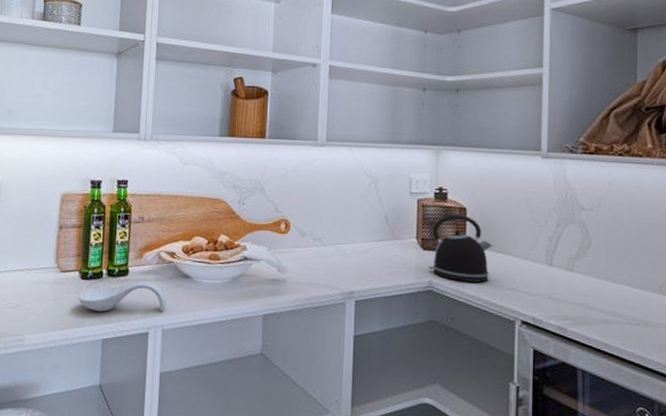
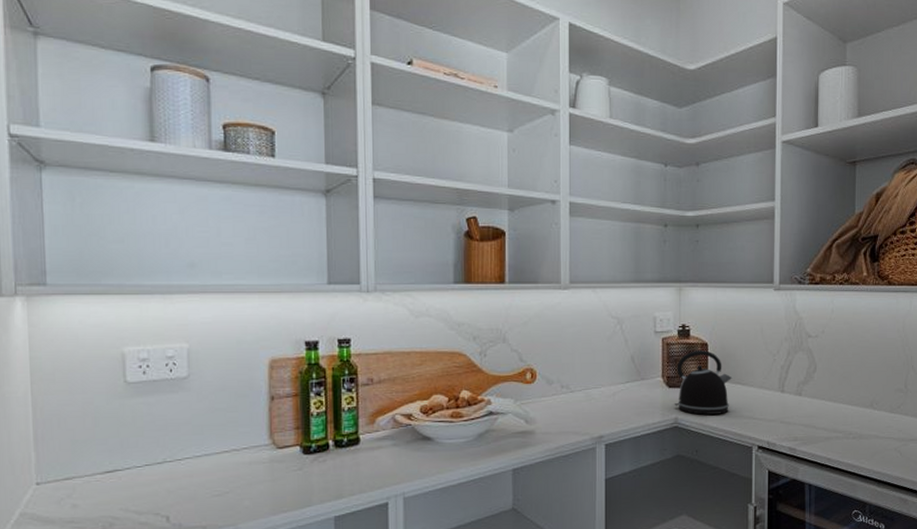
spoon rest: present [78,280,166,312] -> none [301,447,406,488]

